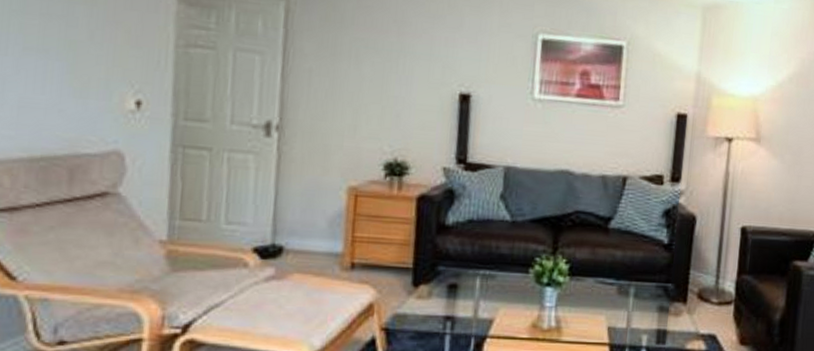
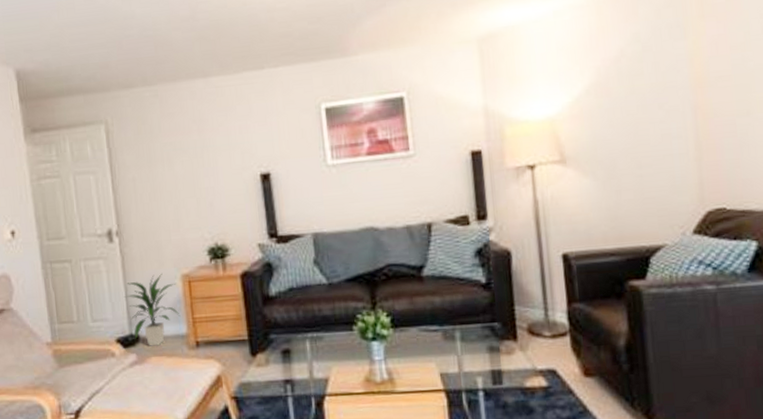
indoor plant: none [271,181,339,263] -> present [123,273,181,347]

